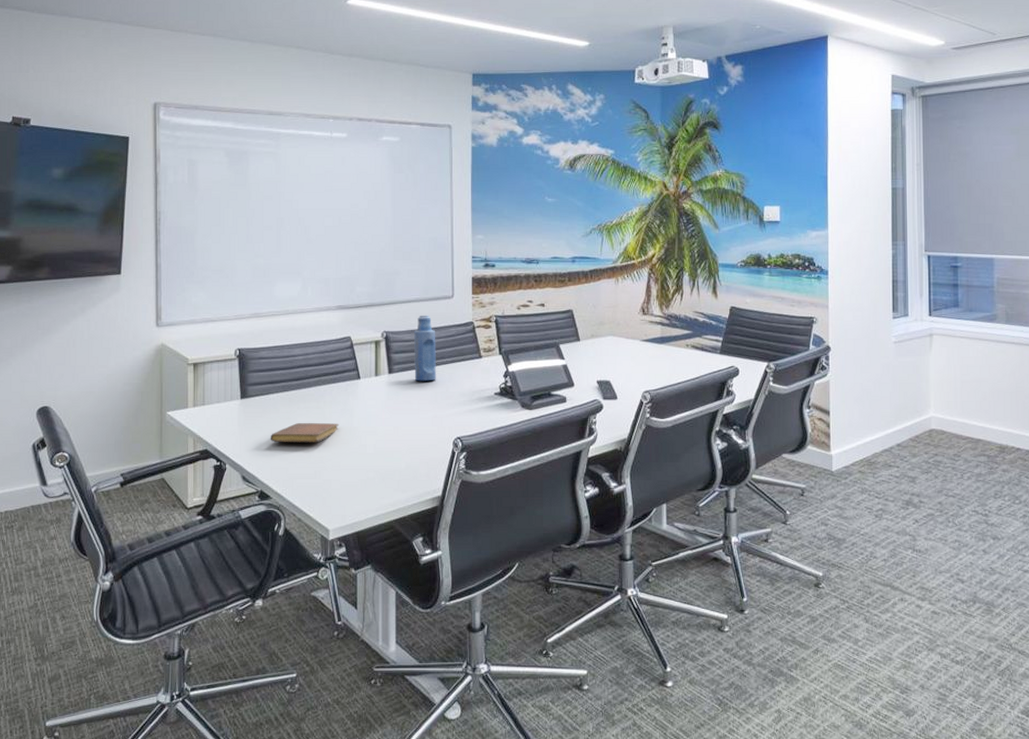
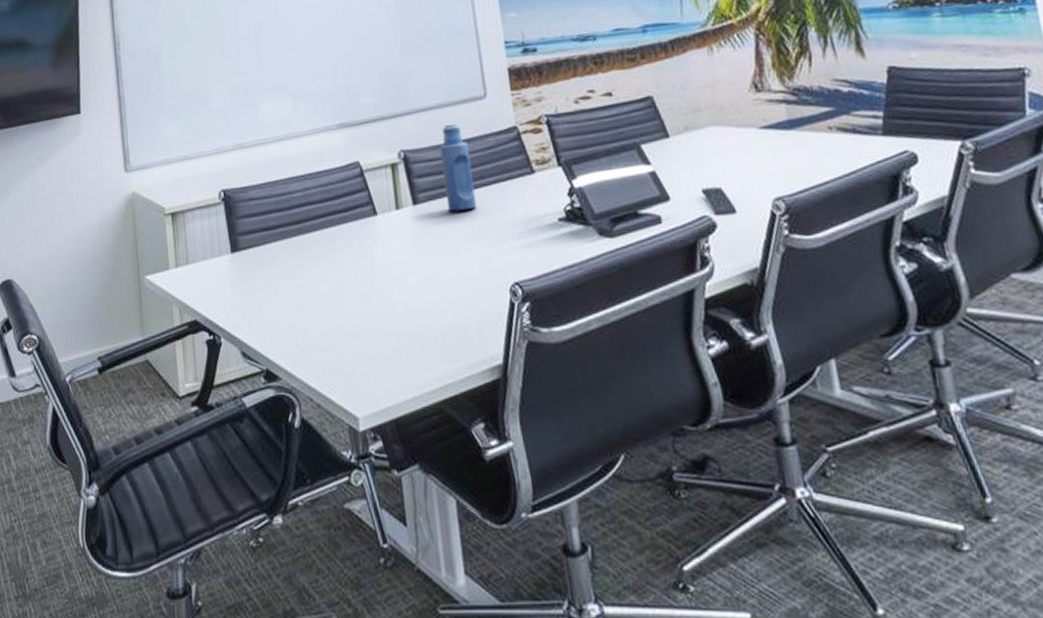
notebook: present [270,422,340,443] -> none [271,275,357,305]

